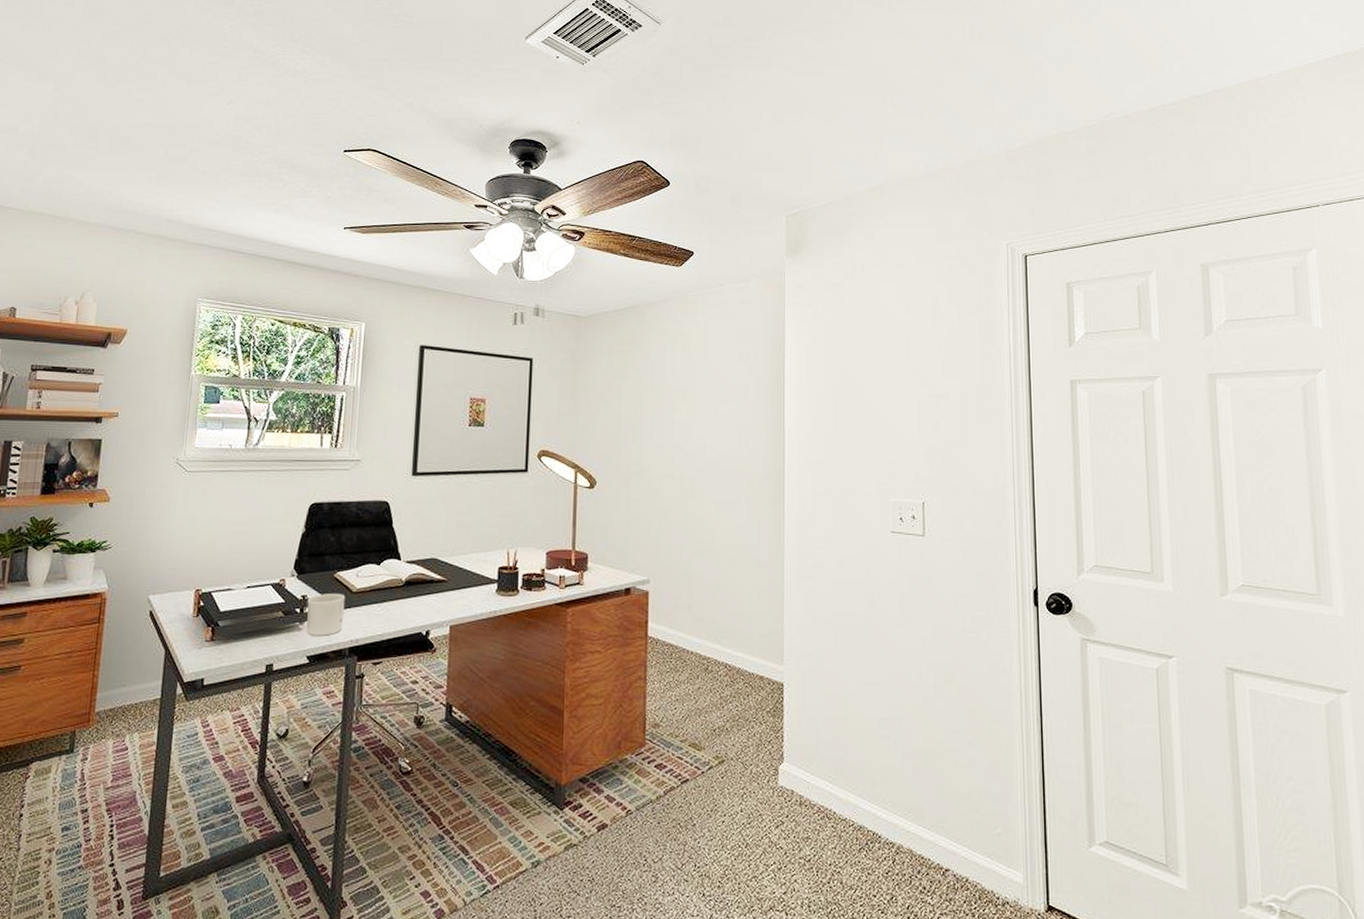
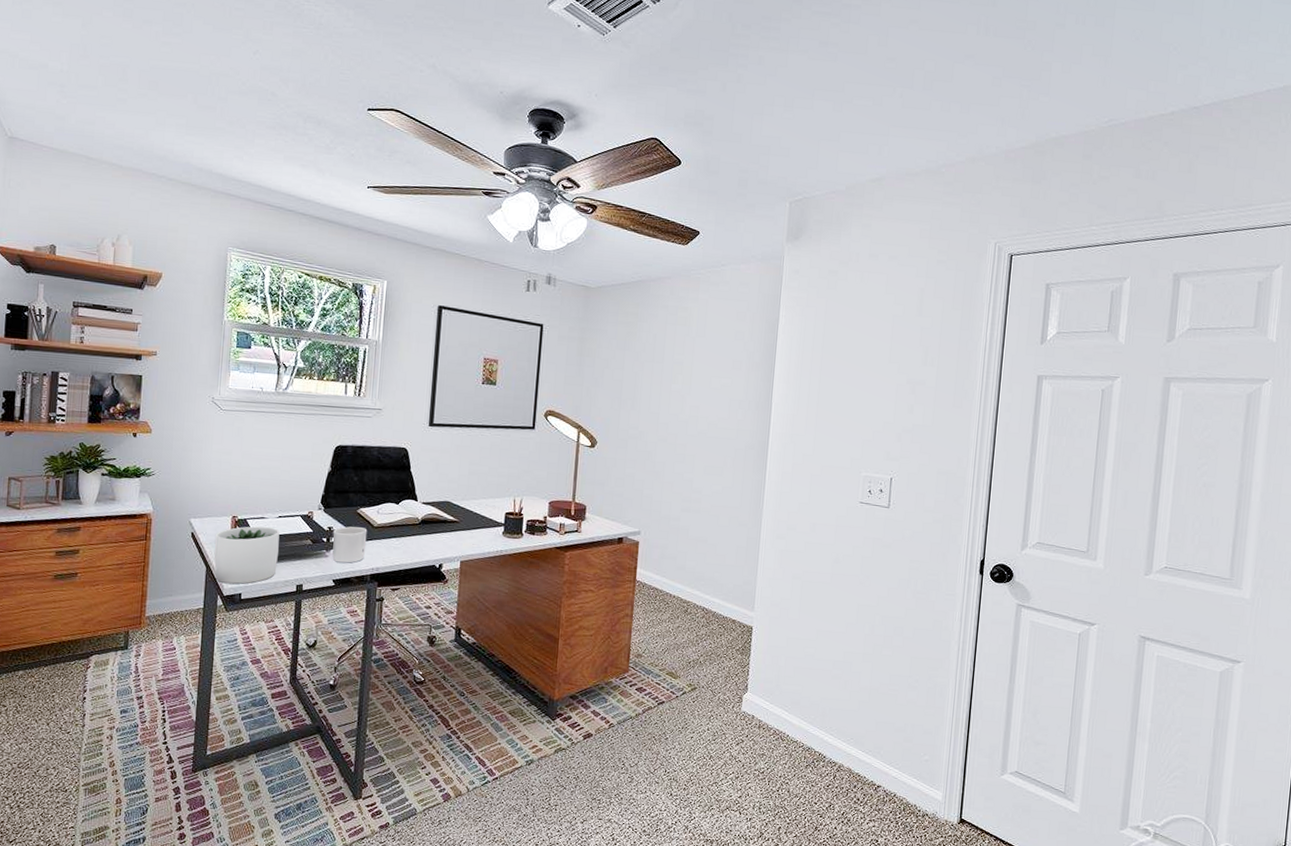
planter: none [174,600,248,669] -> present [214,526,280,585]

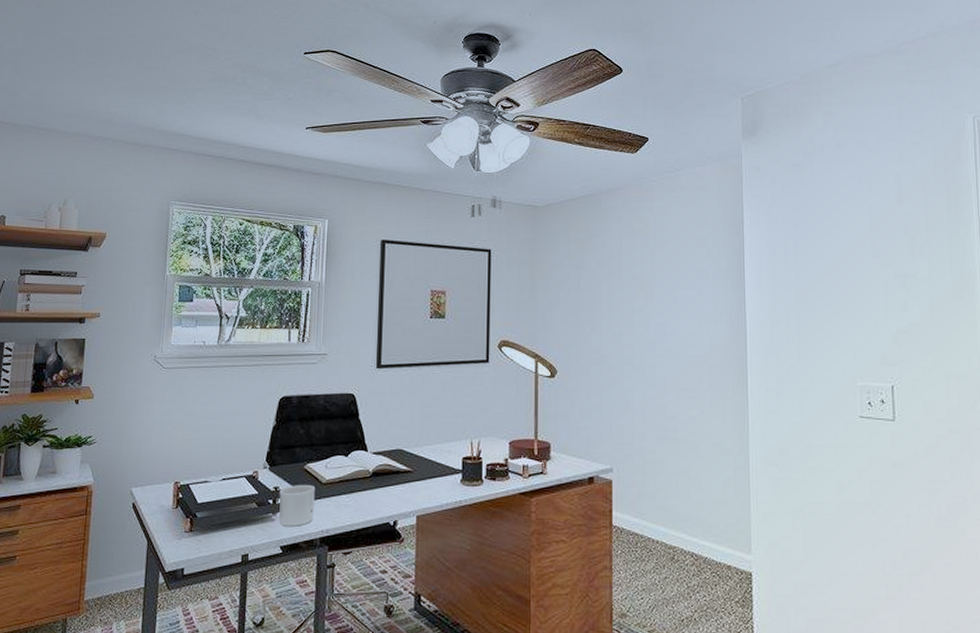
planter: present [214,526,280,585] -> none [156,492,224,559]

